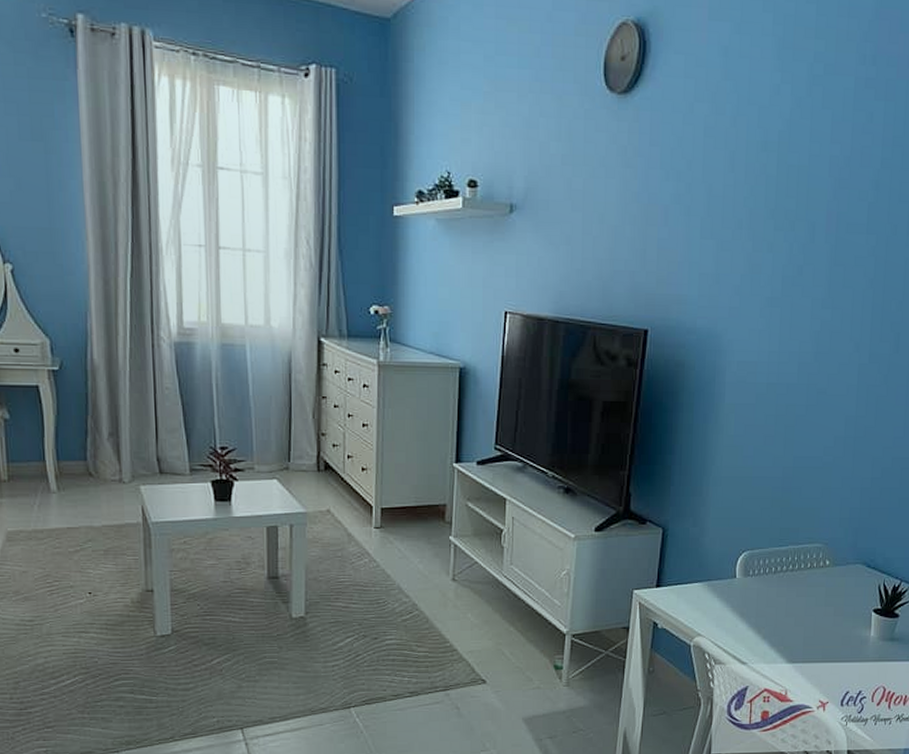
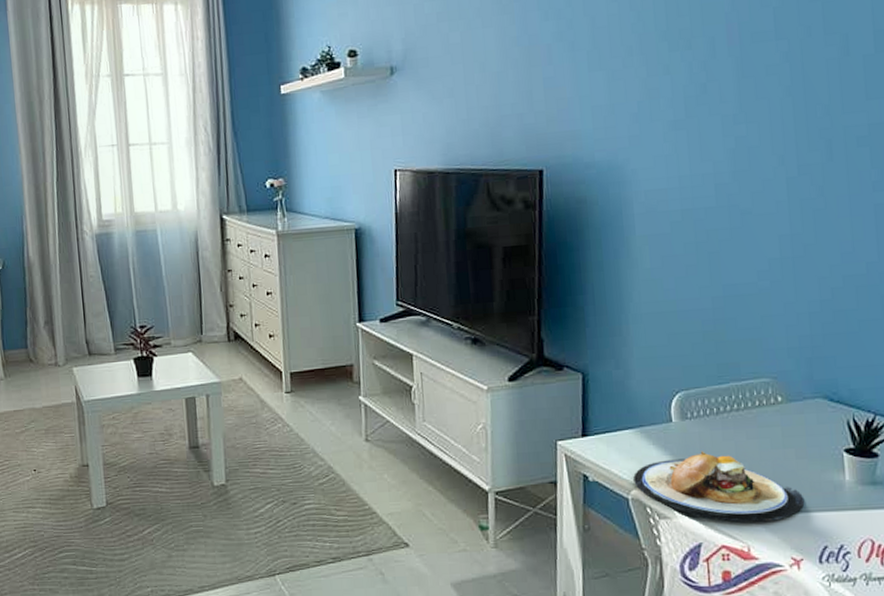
plate: none [697,605,836,669] -> present [633,451,805,522]

